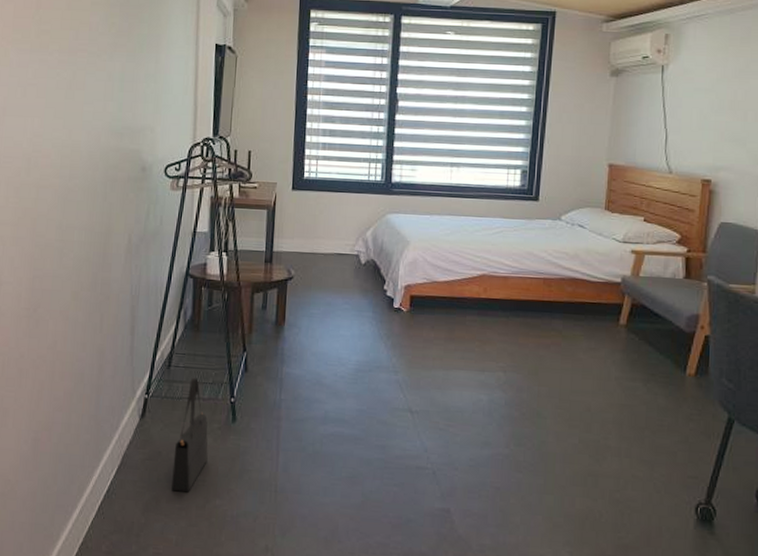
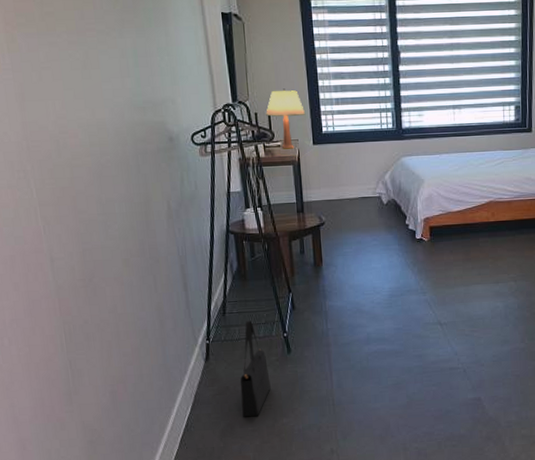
table lamp: none [246,127,288,192] -> present [266,88,305,149]

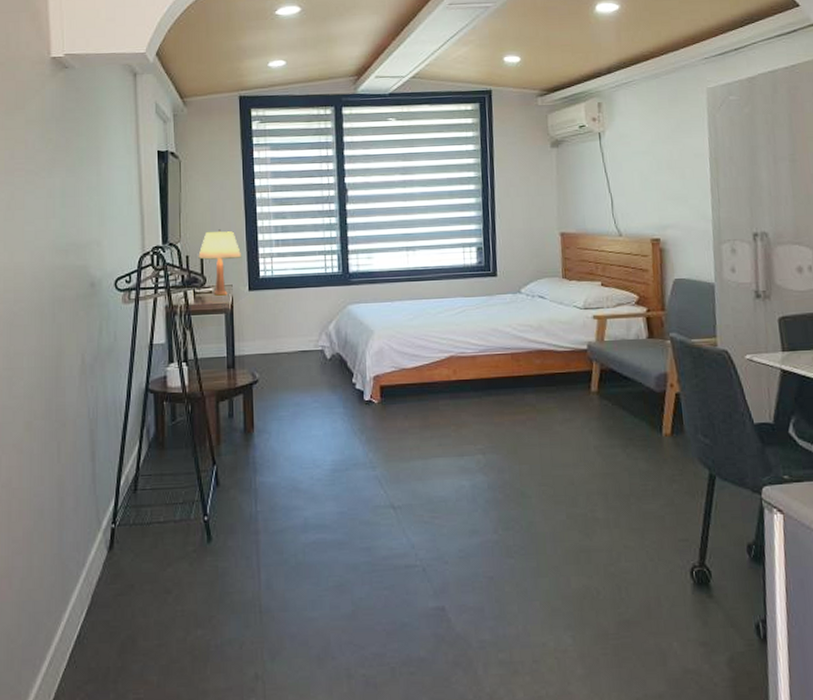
tote bag: present [240,320,271,417] -> none [148,499,185,627]

